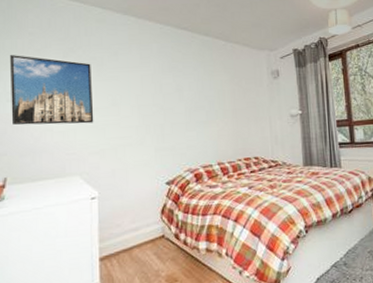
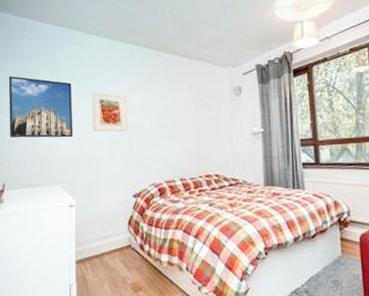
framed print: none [116,74,160,117] -> present [92,92,128,132]

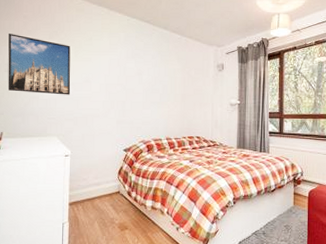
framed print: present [92,92,128,132] -> none [89,56,123,94]

